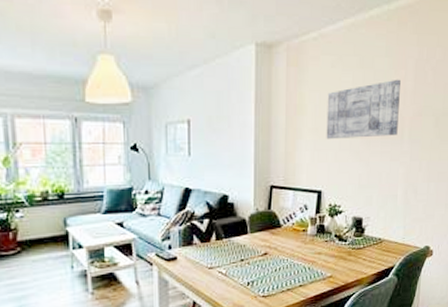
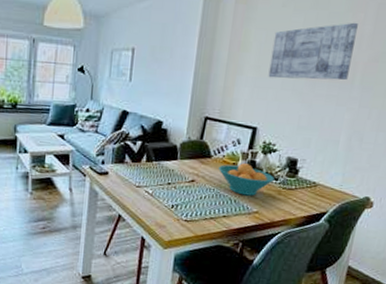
fruit bowl: none [290,227,343,262] -> present [219,162,274,196]

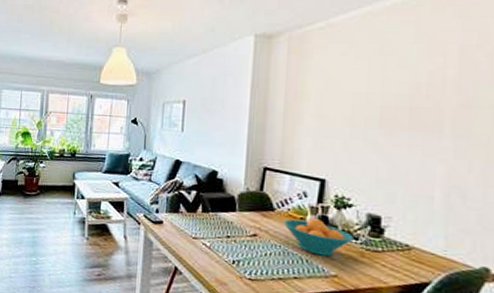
wall art: present [268,22,358,80] -> none [333,66,437,129]

